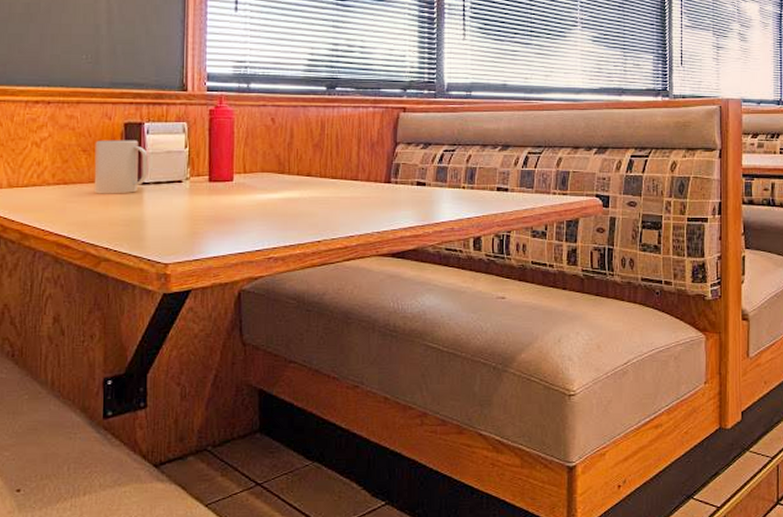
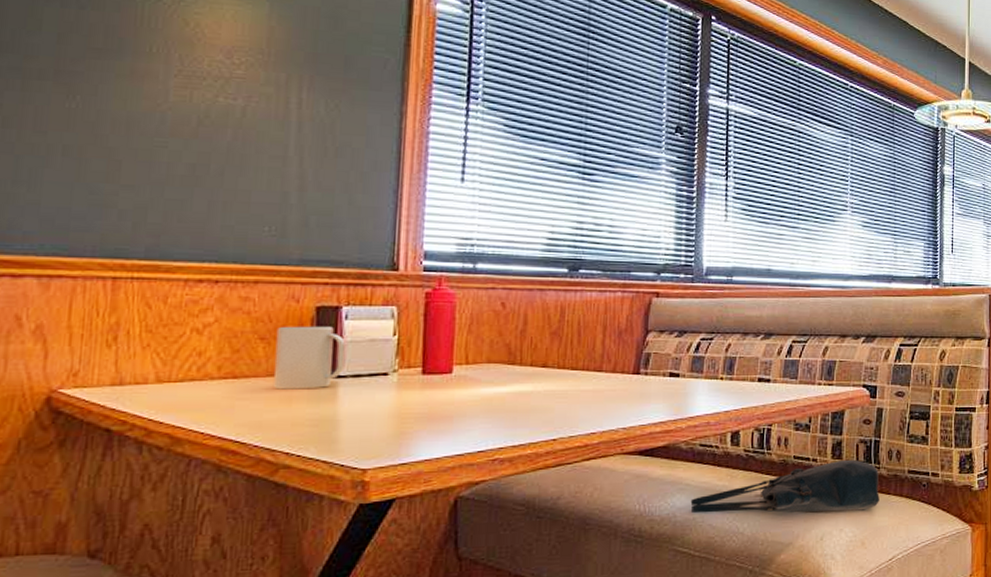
tote bag: none [438,266,614,317] -> present [690,459,880,514]

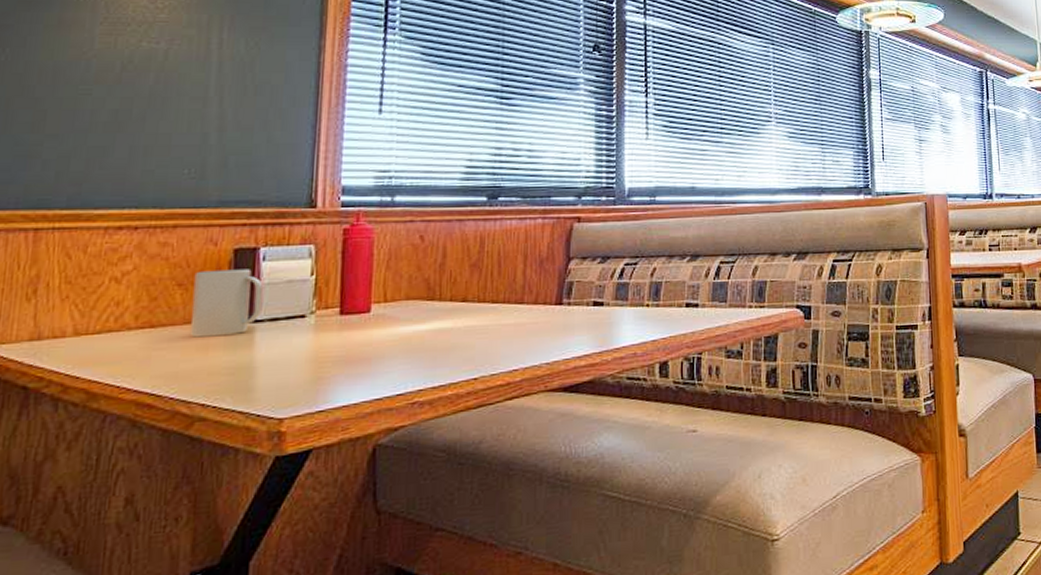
tote bag: present [690,459,880,514] -> none [619,387,820,453]

